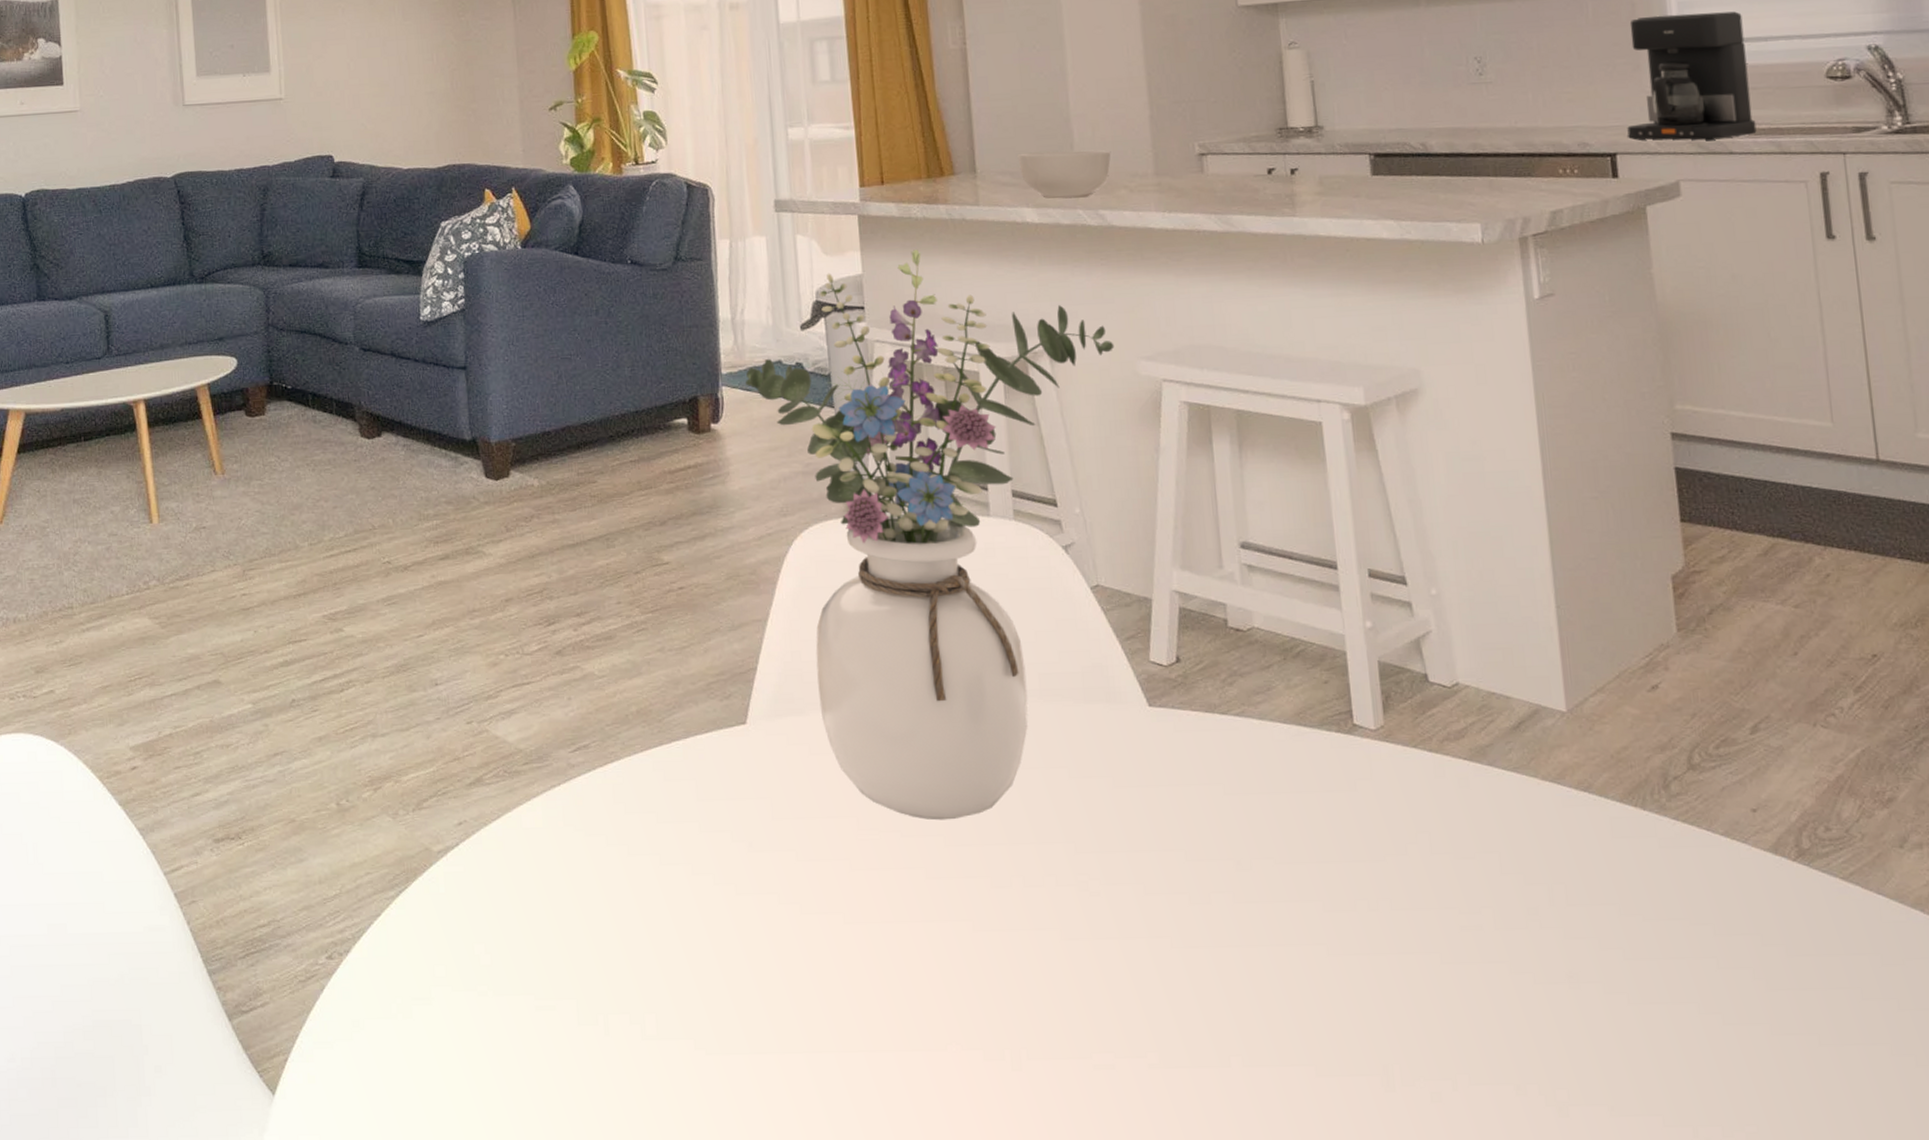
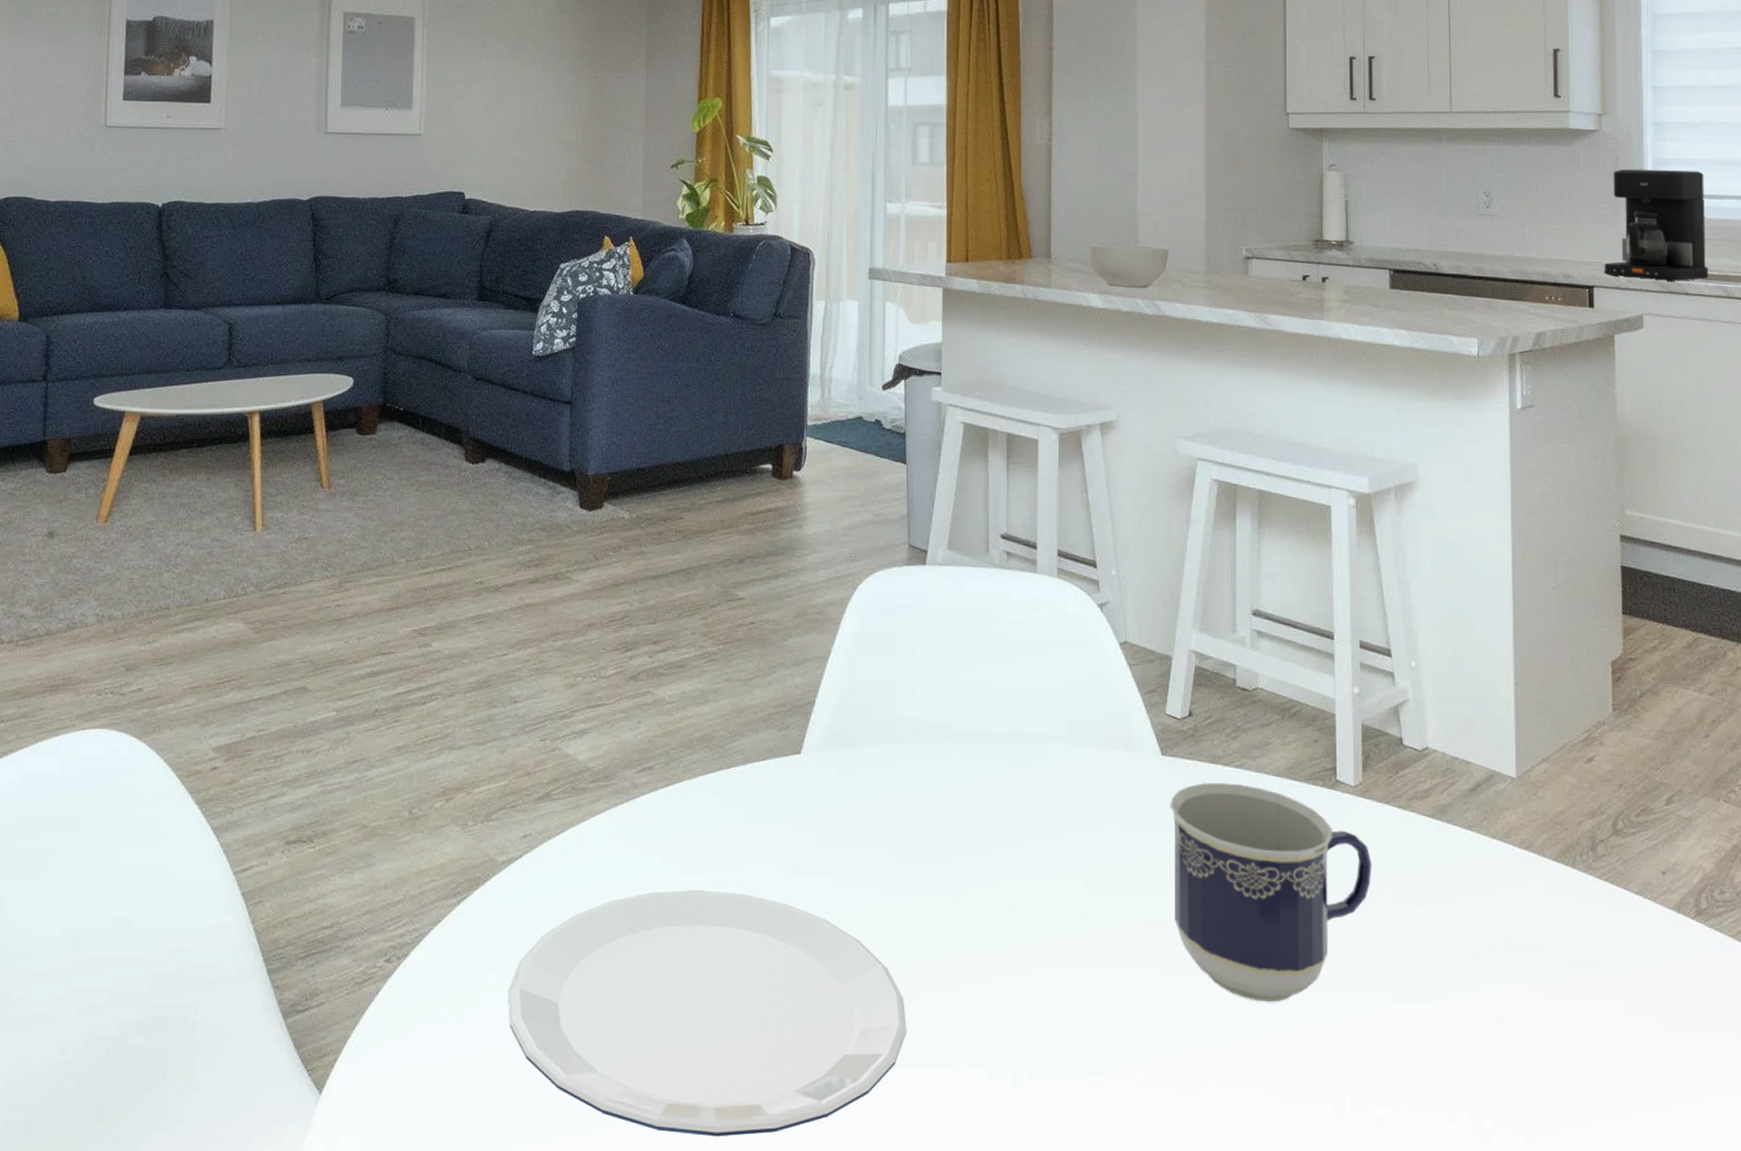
plate: none [456,872,889,1130] -> present [507,890,906,1137]
bouquet: present [745,249,1115,821] -> none [827,324,1158,852]
cup: none [1163,733,1403,970] -> present [1170,783,1372,1002]

